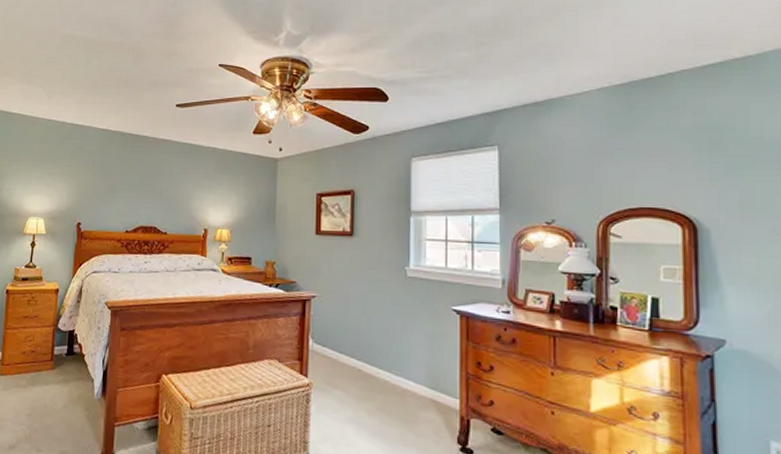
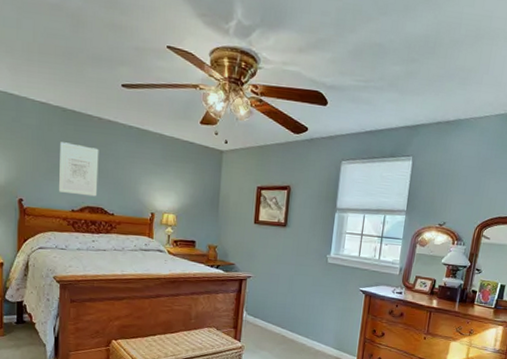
wall art: none [115,164,154,216] -> present [59,142,99,197]

